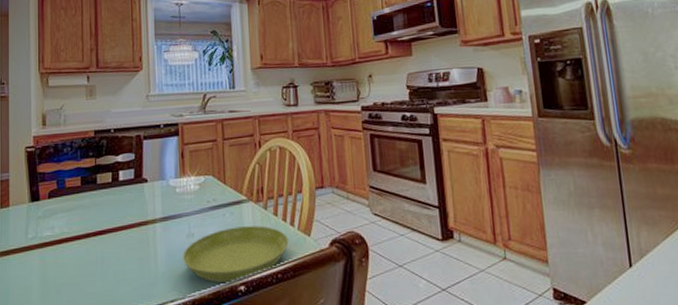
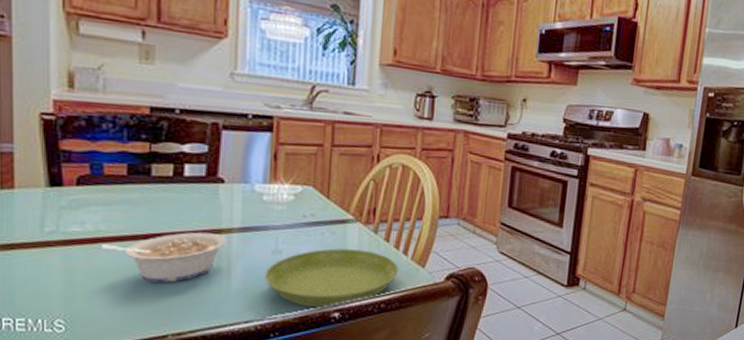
legume: none [66,225,153,272] -> present [102,232,227,283]

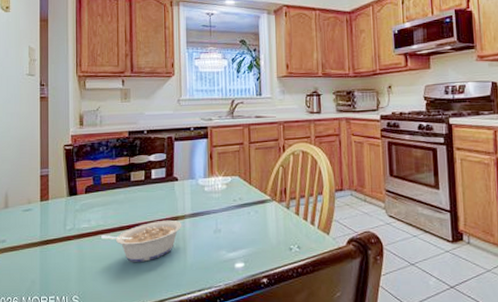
saucer: present [265,248,398,308] -> none [210,224,308,276]

